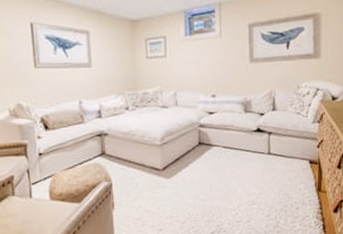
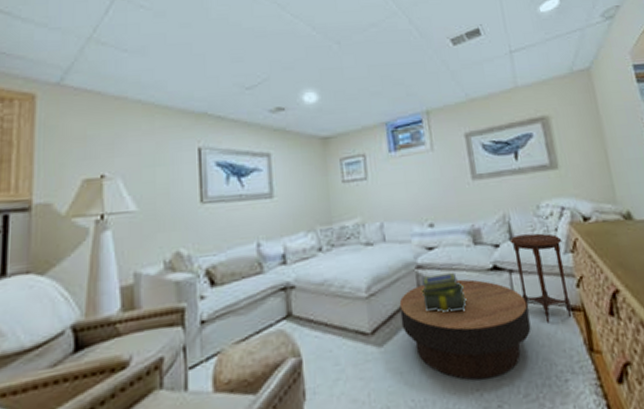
coffee table: none [184,136,278,204] -> present [399,279,531,380]
stack of books: none [201,131,234,159] -> present [420,272,467,312]
side table: none [272,107,313,171] -> present [509,233,572,323]

